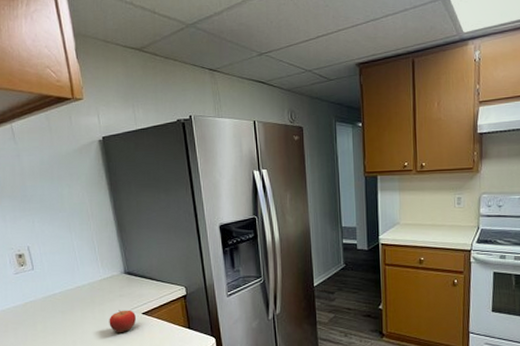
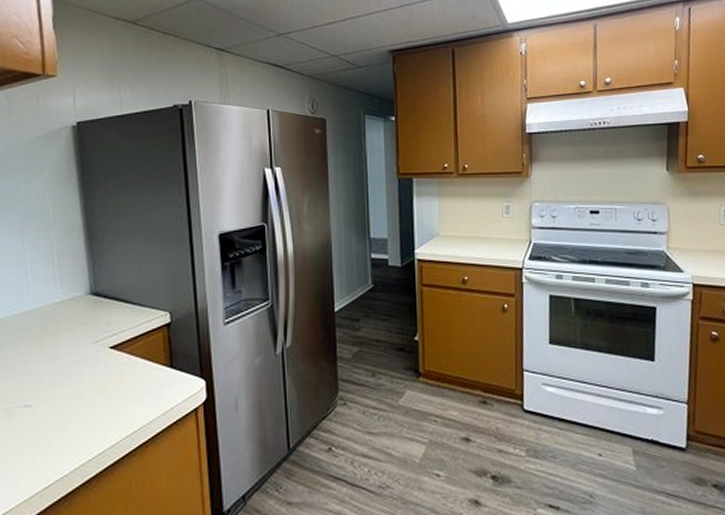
fruit: present [109,310,136,333] -> none [63,342,101,375]

